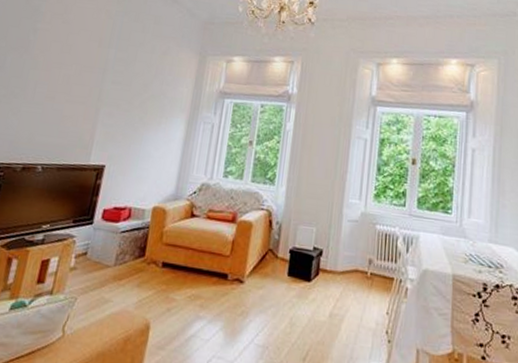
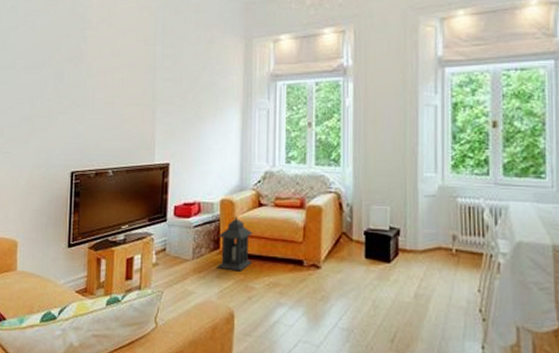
lantern: none [139,225,182,282] -> present [217,216,254,272]

